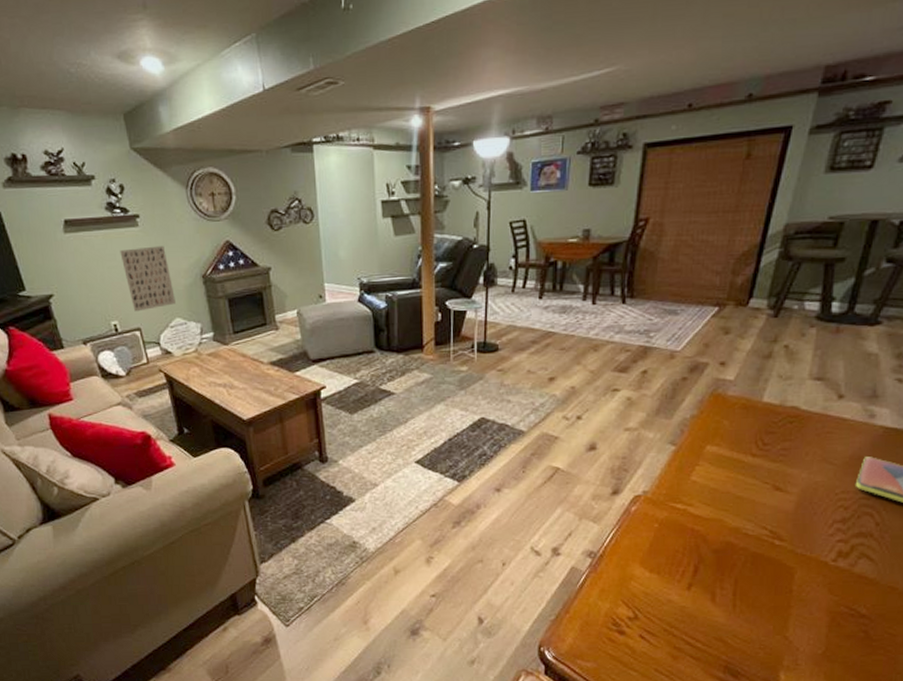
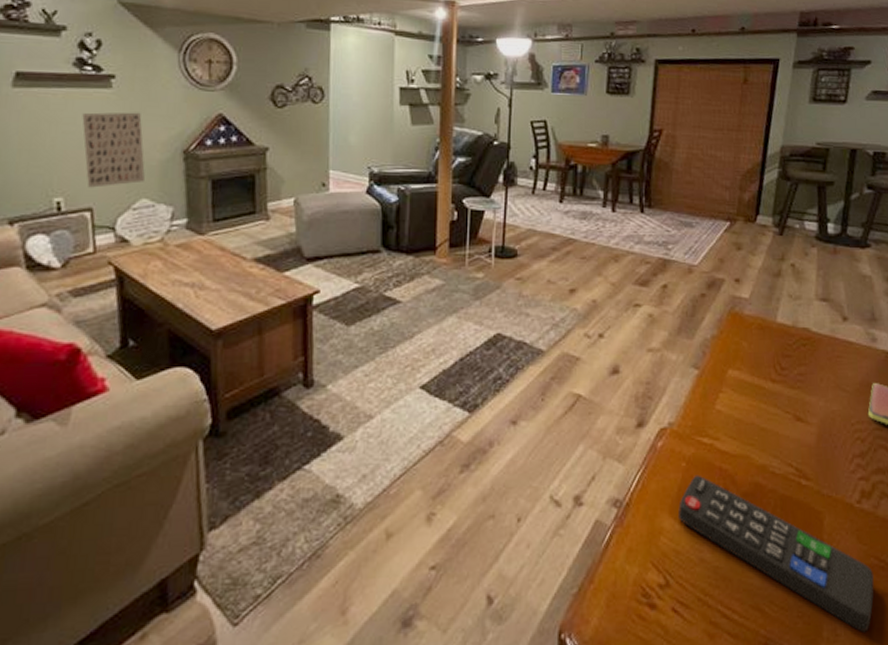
remote control: none [649,534,842,664] -> present [678,474,874,632]

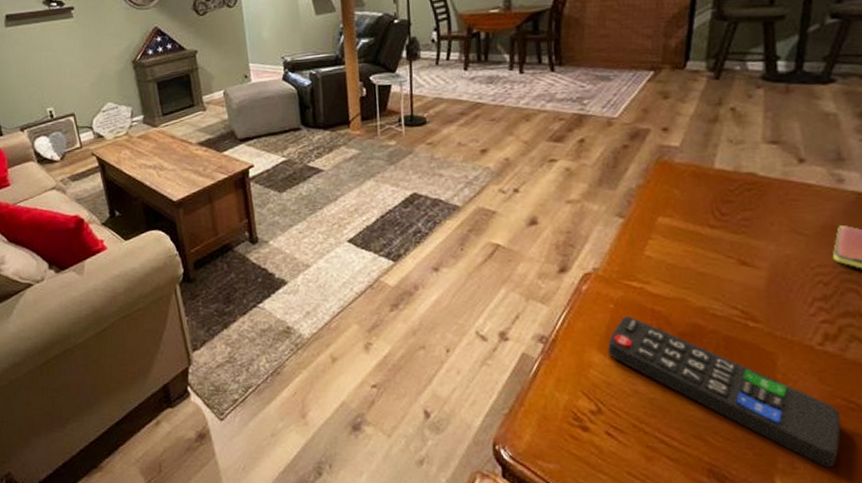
wall art: present [82,112,145,188] -> none [56,34,107,98]

